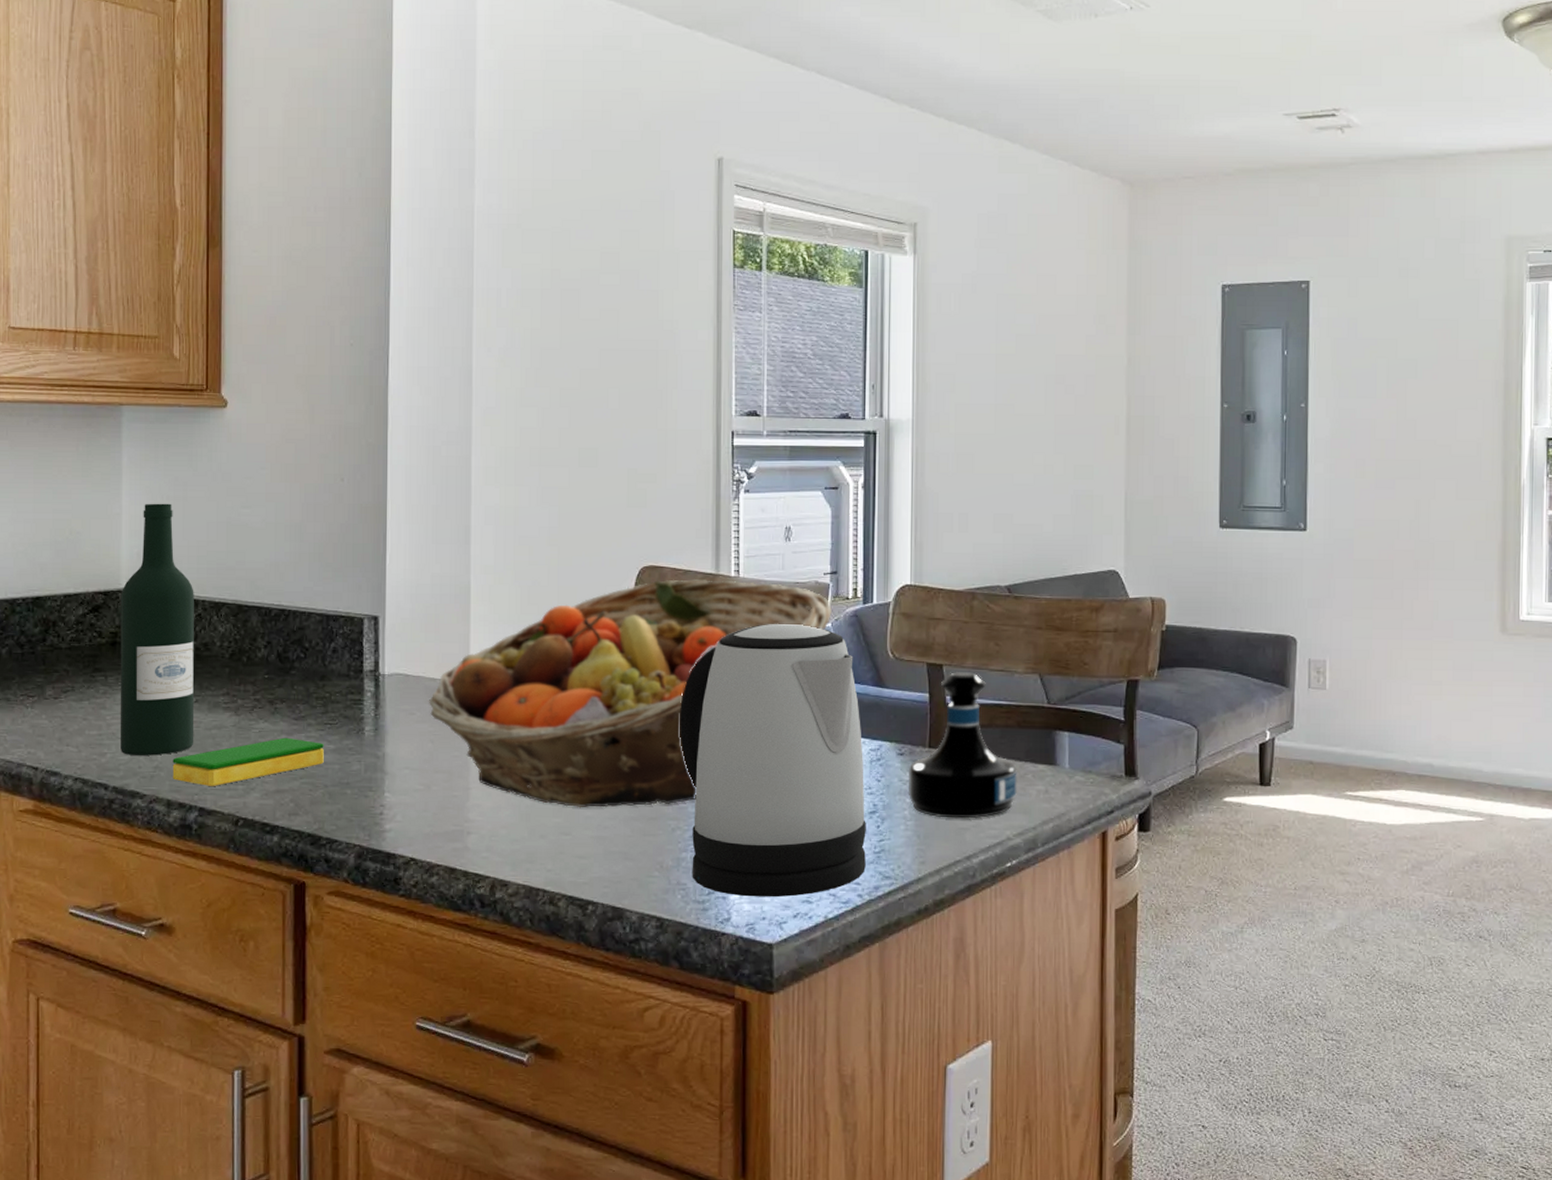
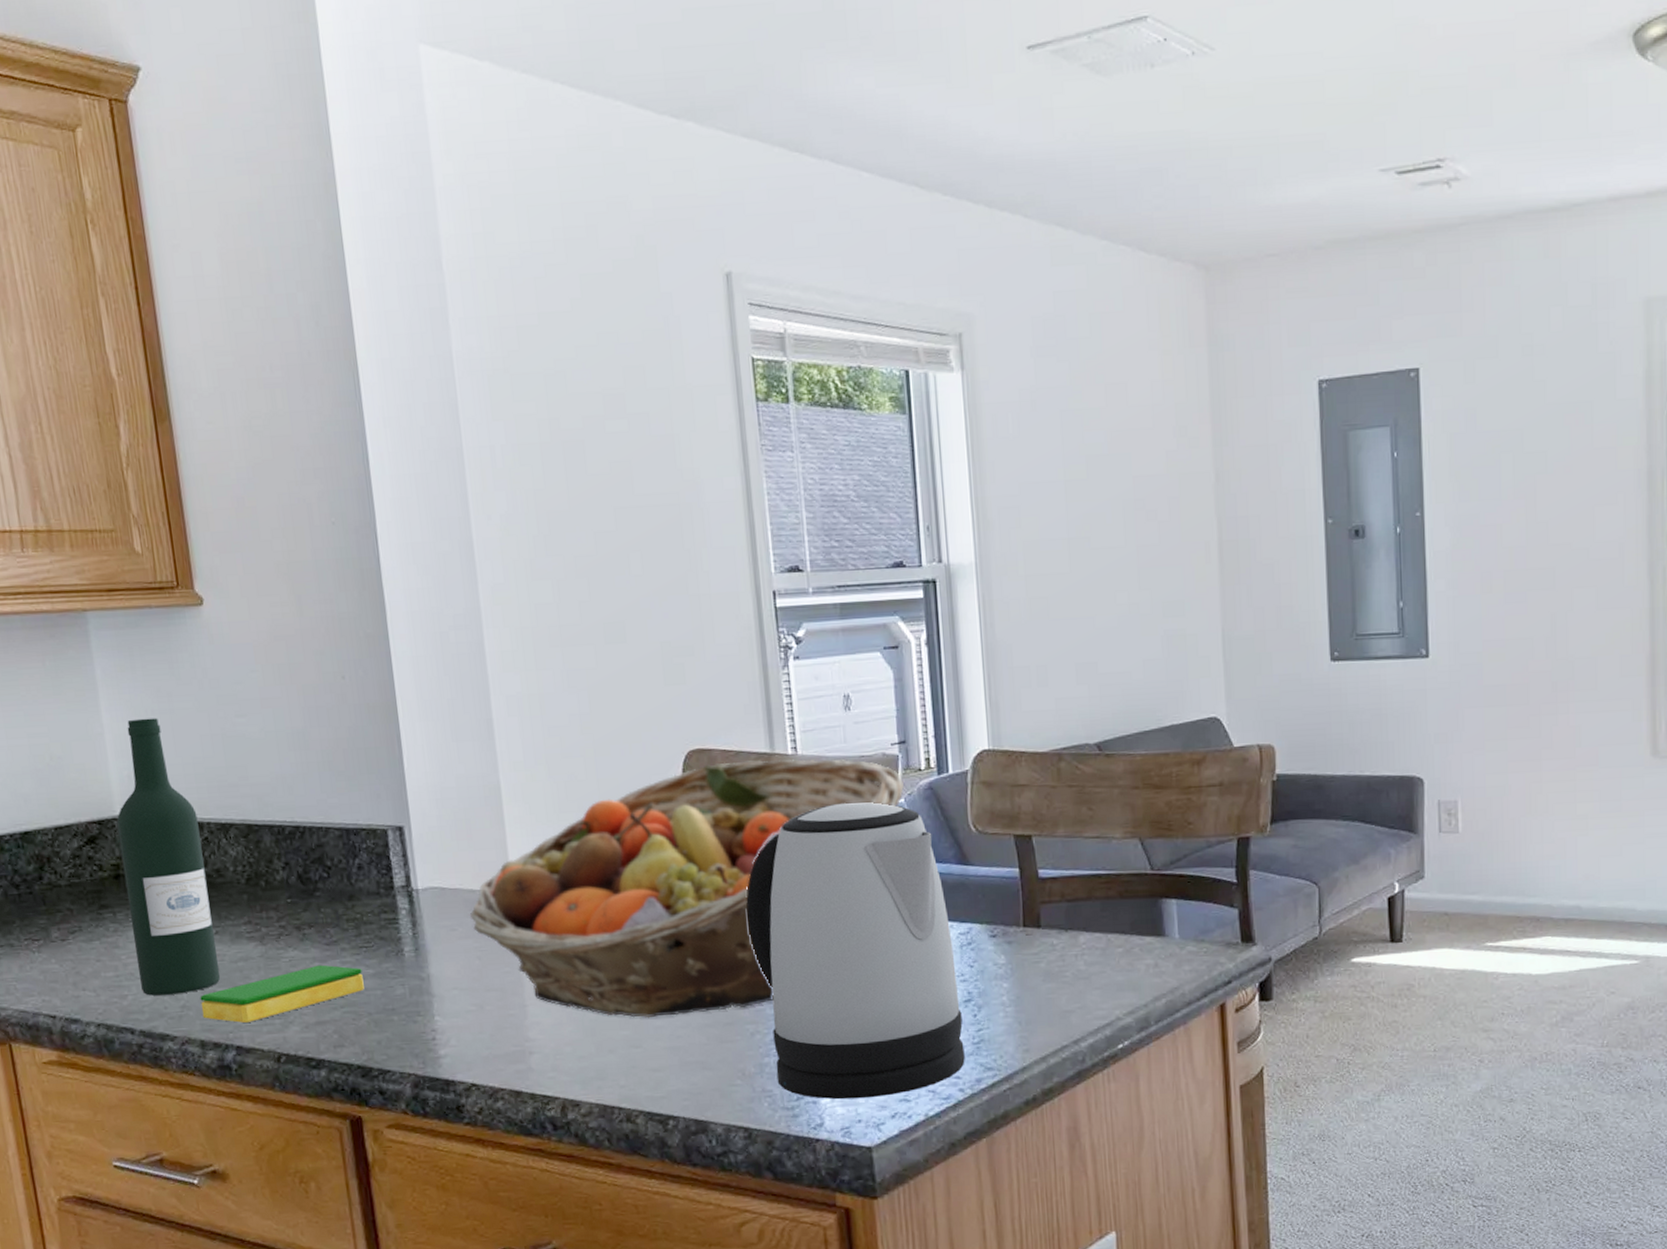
tequila bottle: present [907,672,1017,819] -> none [1003,841,1124,1002]

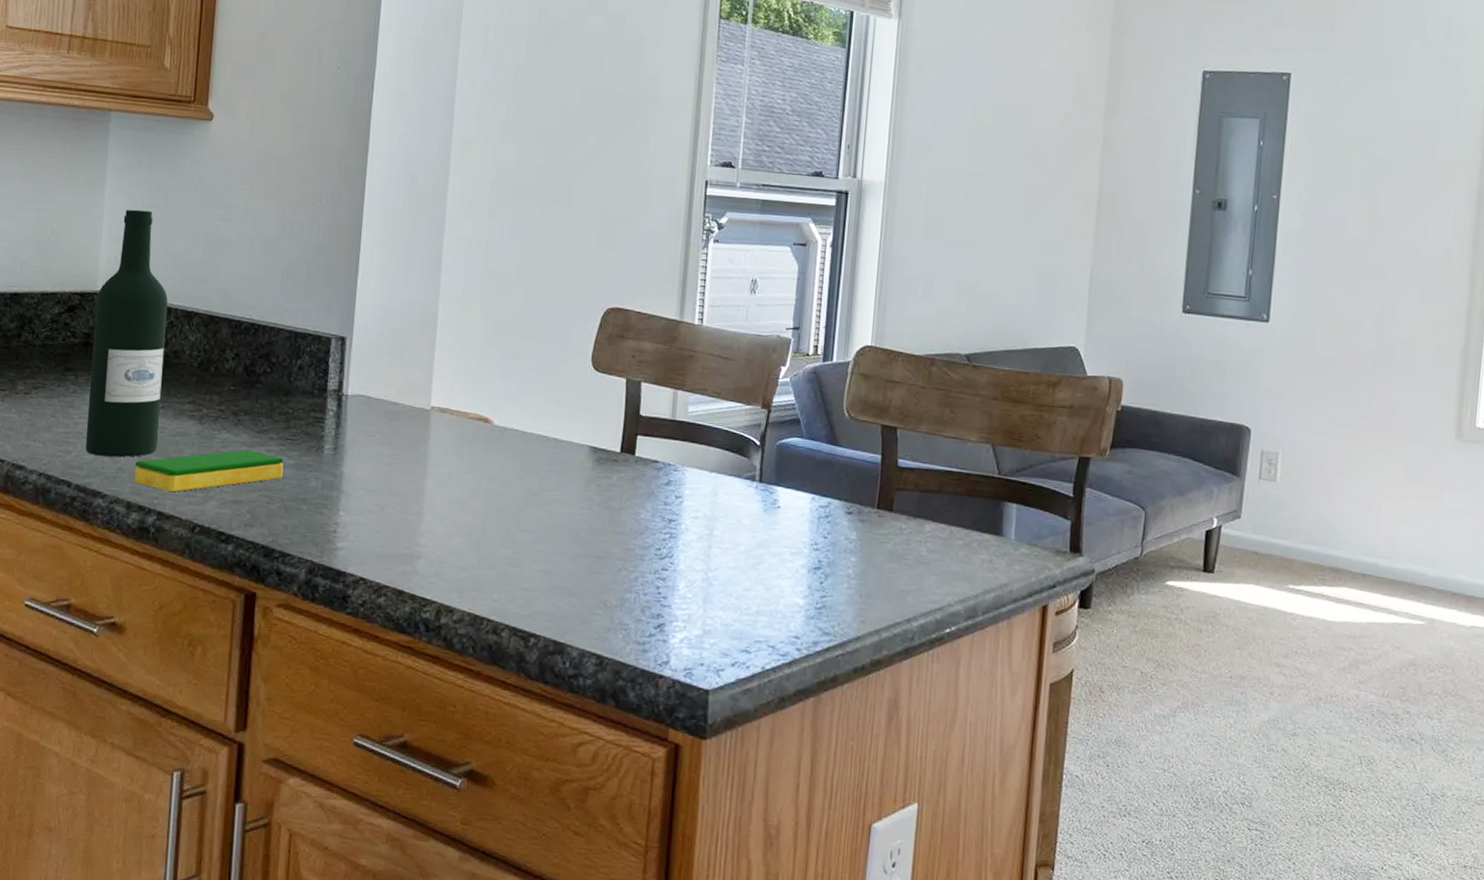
fruit basket: present [470,758,905,1018] -> none [389,322,792,544]
kettle: present [745,801,965,1100] -> none [632,373,812,645]

